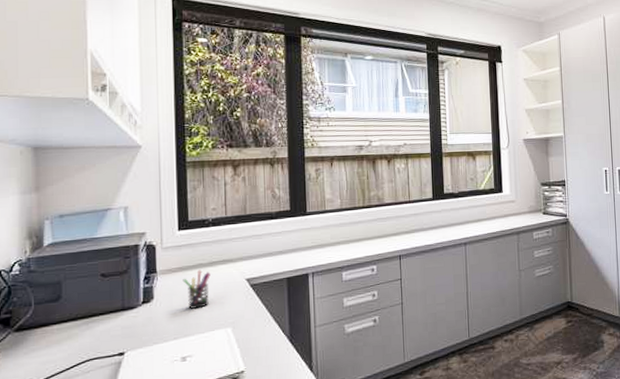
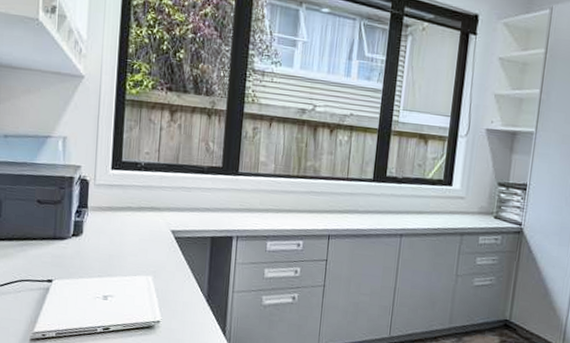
pen holder: present [182,269,211,309] -> none [111,212,138,251]

